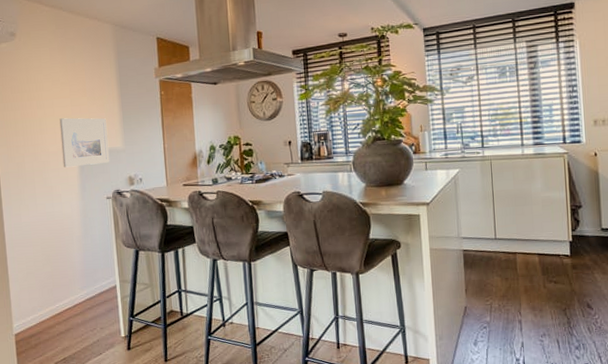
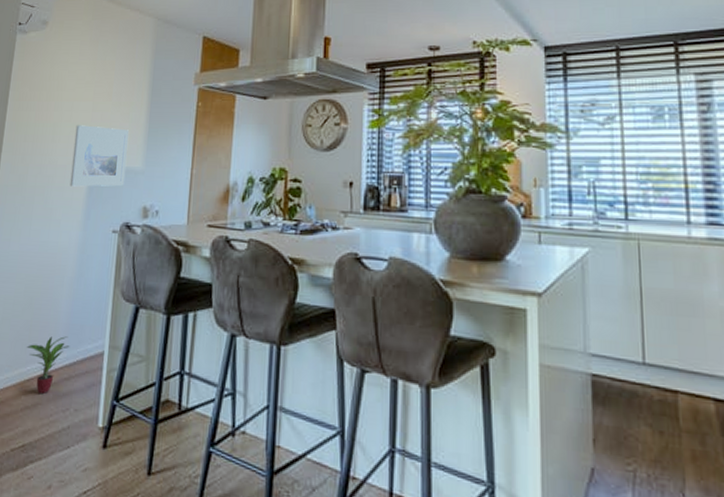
potted plant: none [52,279,88,322] -> present [26,336,70,395]

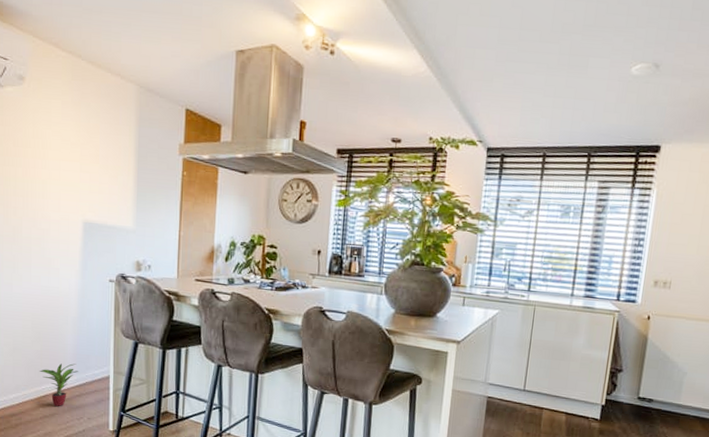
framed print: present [69,125,130,187] -> none [65,184,119,243]

